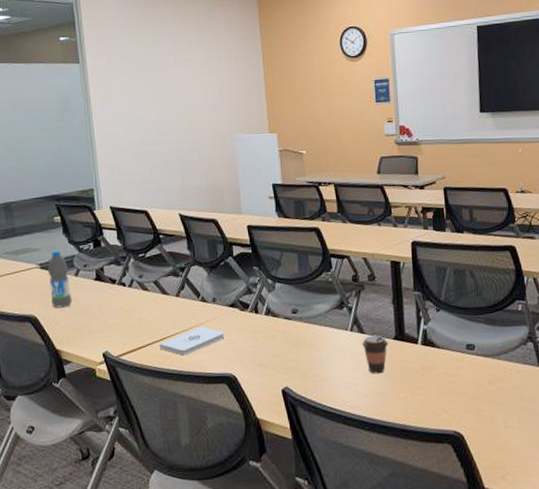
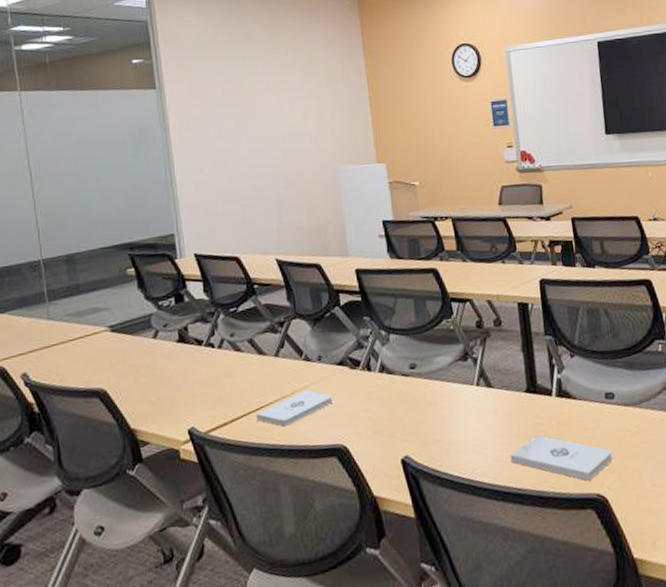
water bottle: present [48,250,72,308] -> none [120,308,150,378]
coffee cup: present [362,335,388,374] -> none [490,388,519,434]
notepad: none [378,377,471,419] -> present [510,435,613,481]

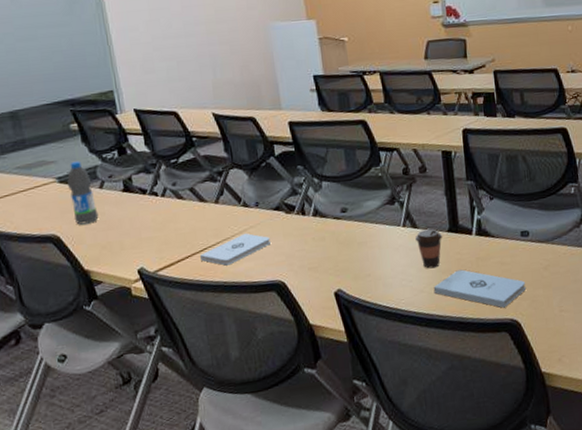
water bottle: none [120,308,150,378] -> present [67,161,99,225]
coffee cup: none [490,388,519,434] -> present [415,229,442,269]

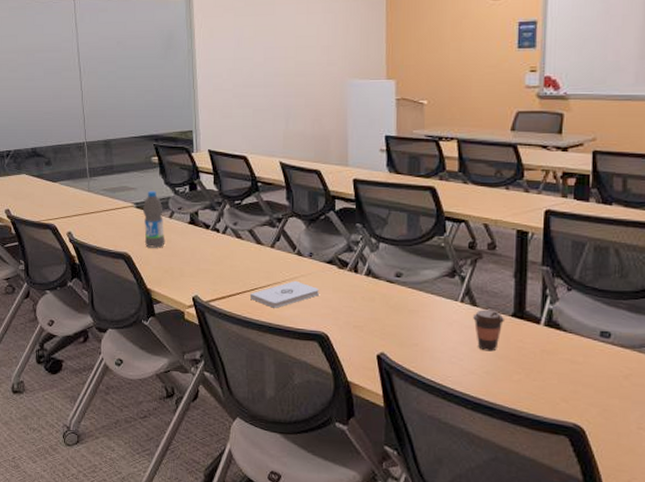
notepad: present [433,269,526,308] -> none [486,358,599,410]

